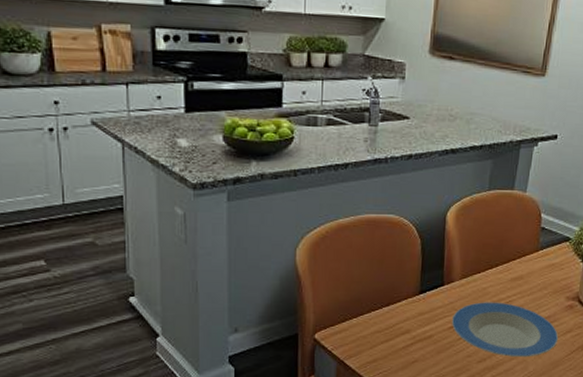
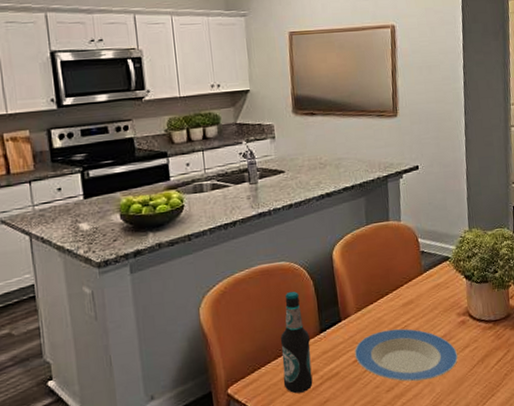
bottle: none [373,246,408,349] -> present [280,291,313,394]

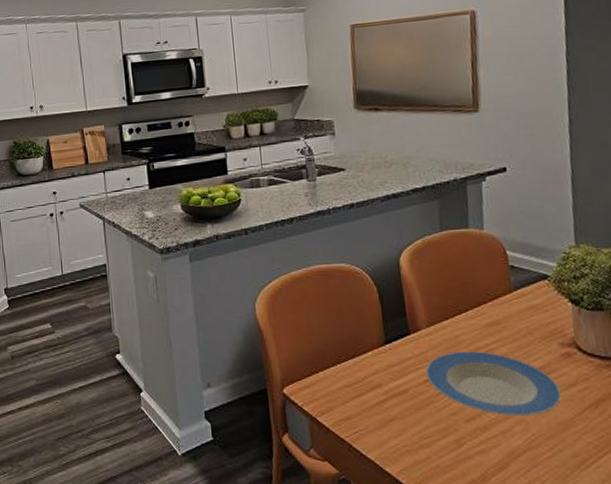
bottle: present [280,291,313,394] -> none [339,295,377,406]

